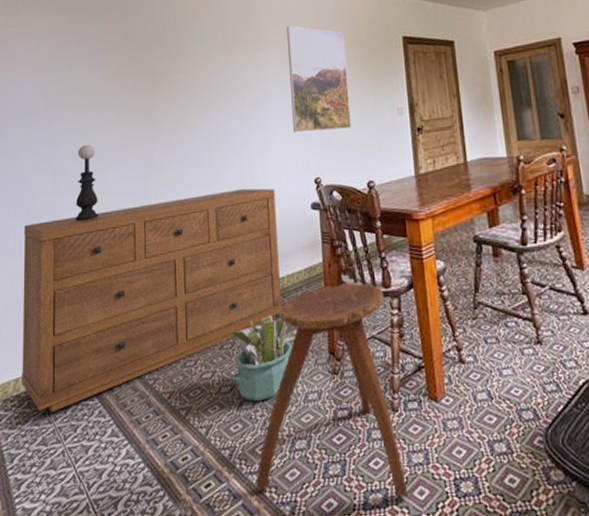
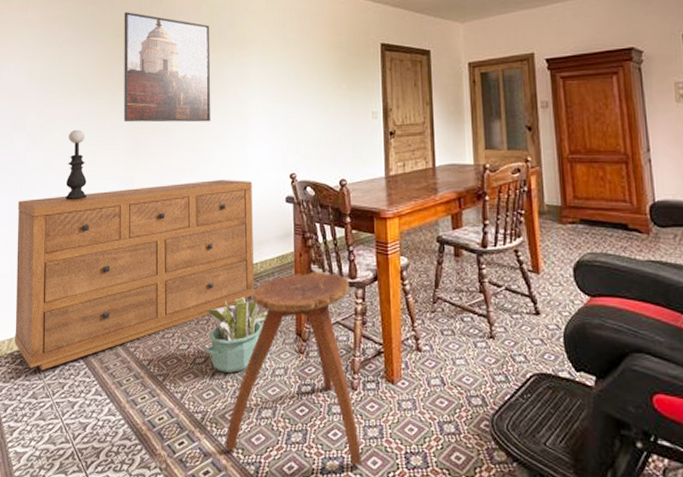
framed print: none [134,18,229,134] -> present [124,11,211,123]
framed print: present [286,26,352,133] -> none [269,27,327,130]

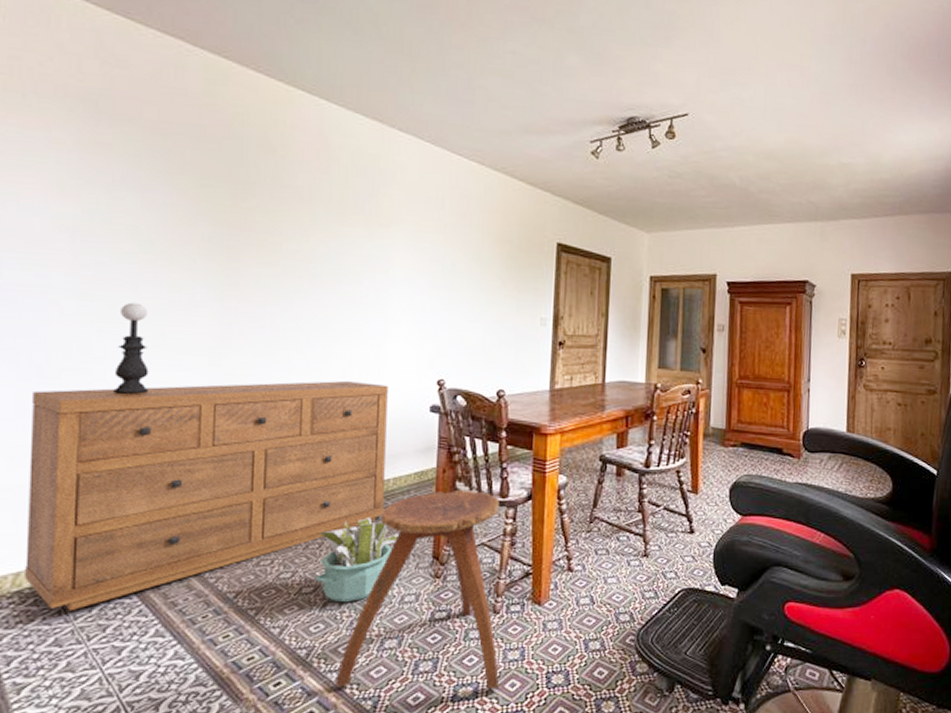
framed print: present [124,11,211,123] -> none [210,154,342,311]

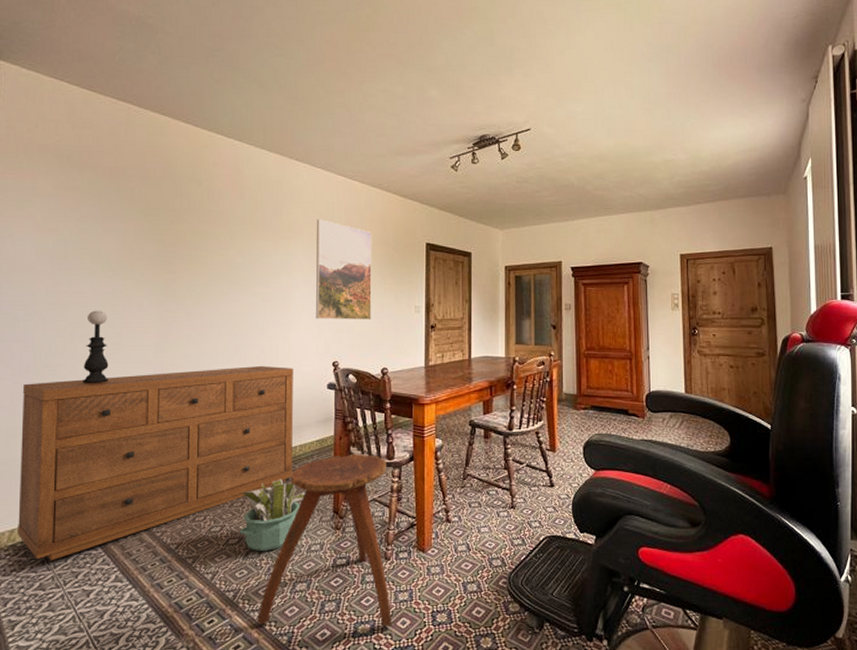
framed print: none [418,205,492,331] -> present [316,219,372,320]

